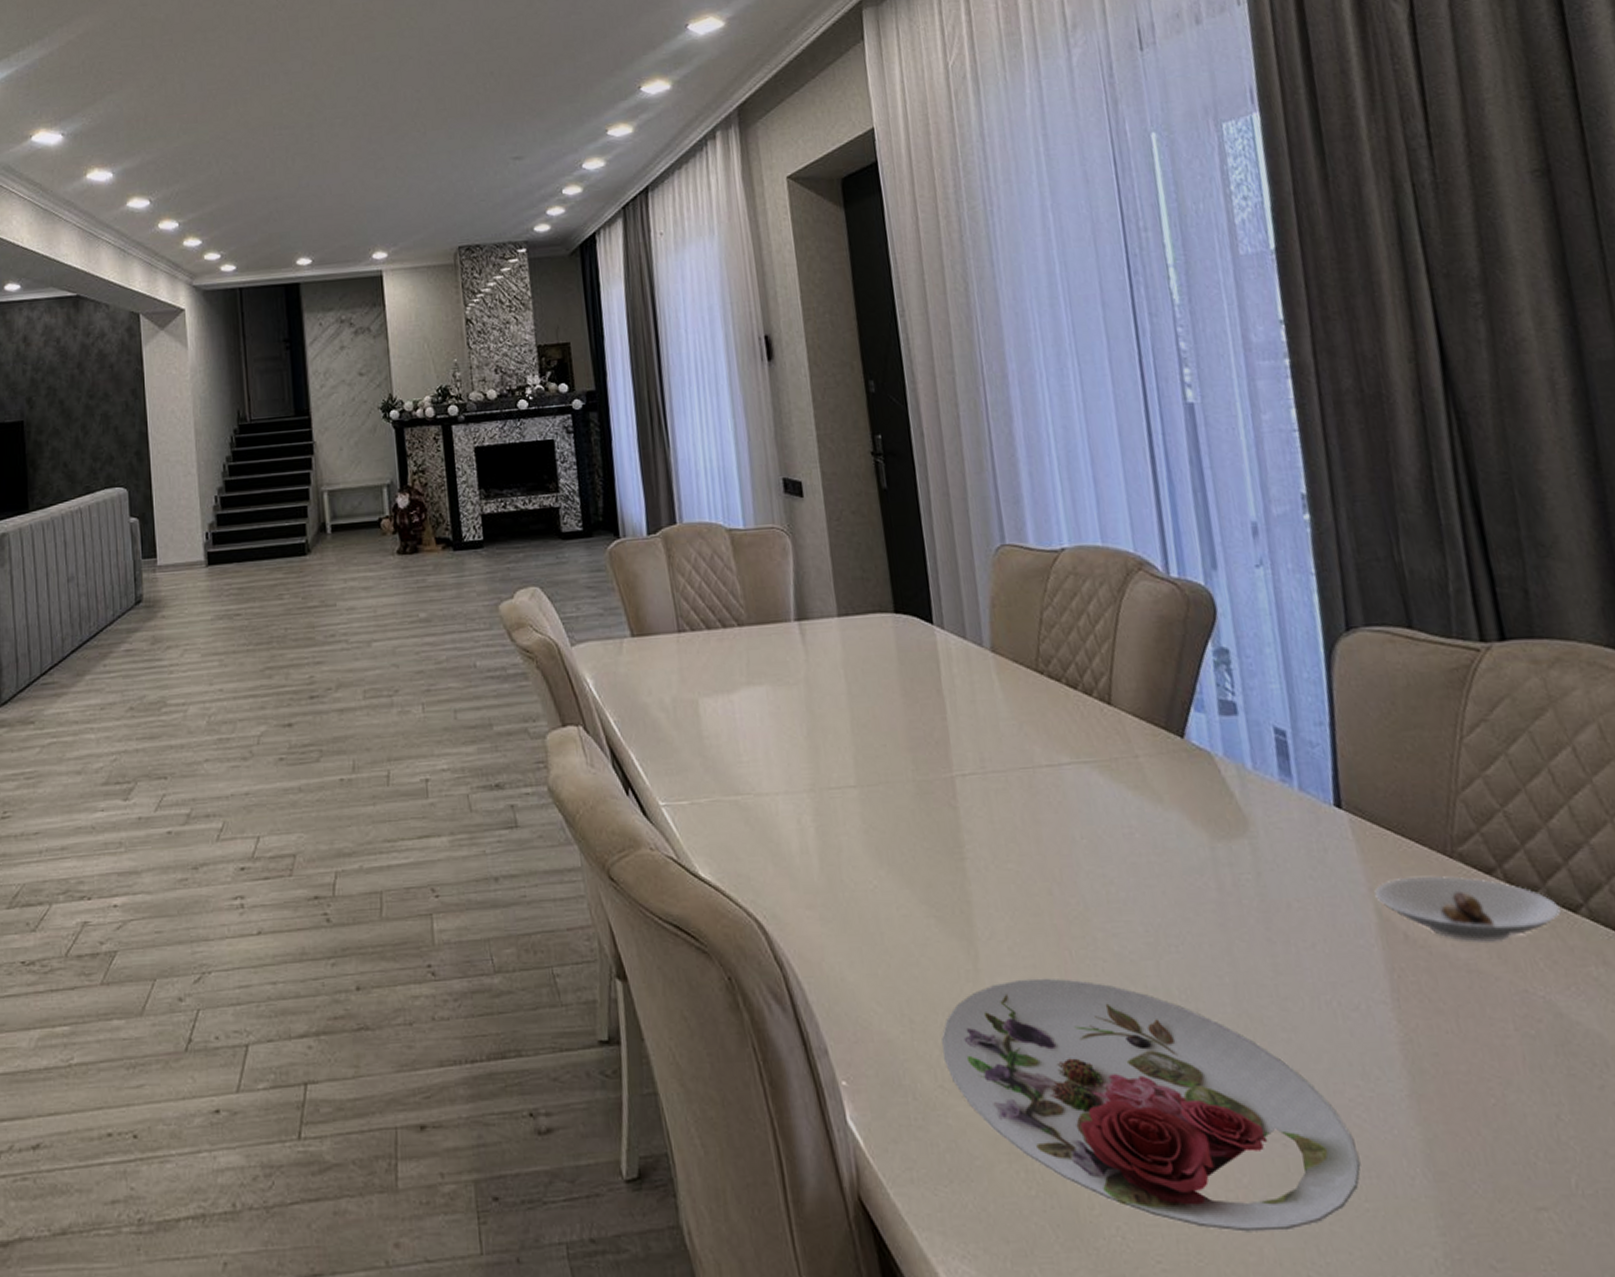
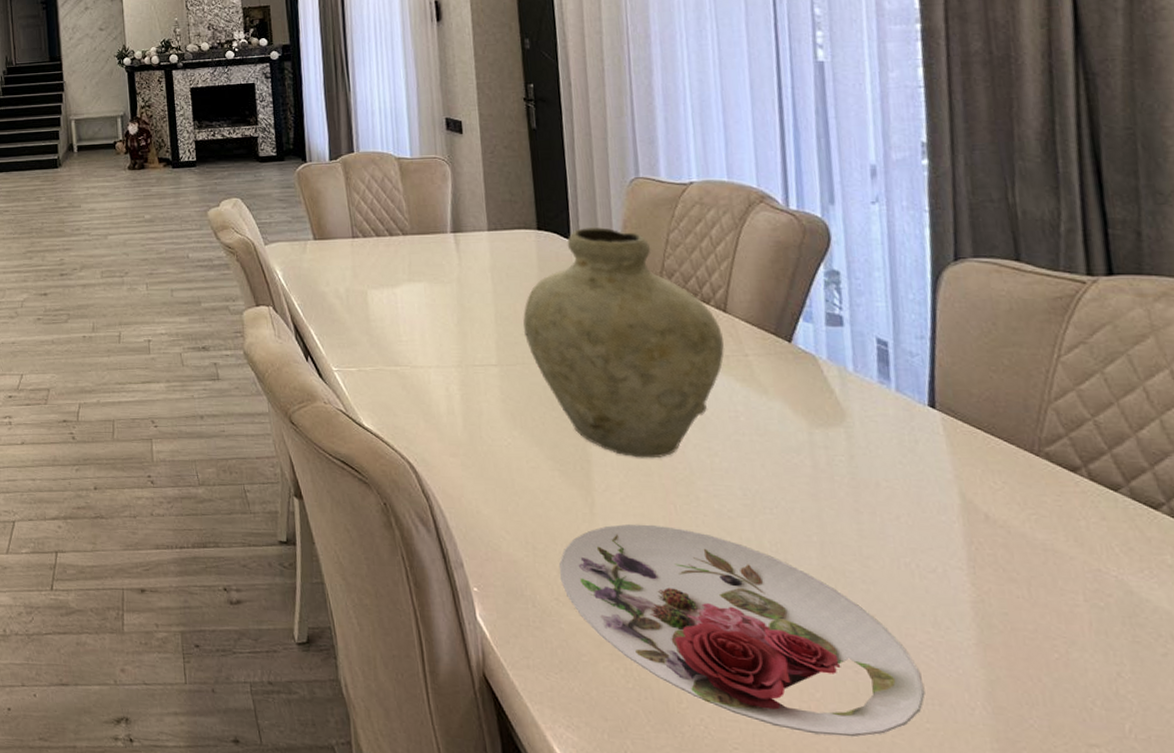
vase: none [883,606,1112,894] -> present [523,226,724,459]
saucer: present [1374,875,1561,942] -> none [960,468,1141,528]

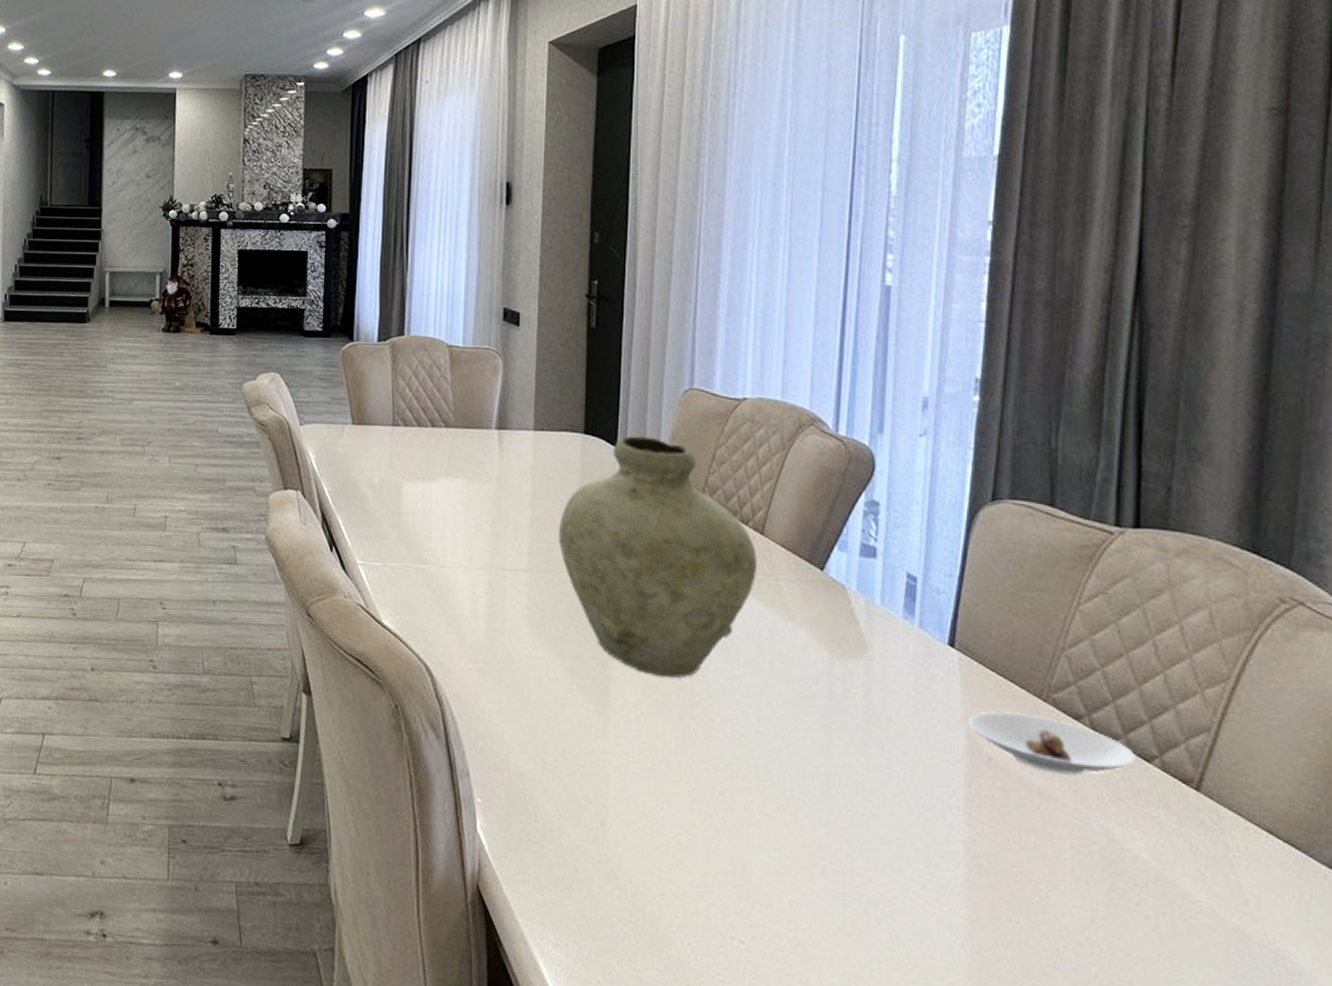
plate: present [559,524,925,737] -> none [565,743,908,969]
saucer: none [960,468,1141,528] -> present [969,711,1135,775]

